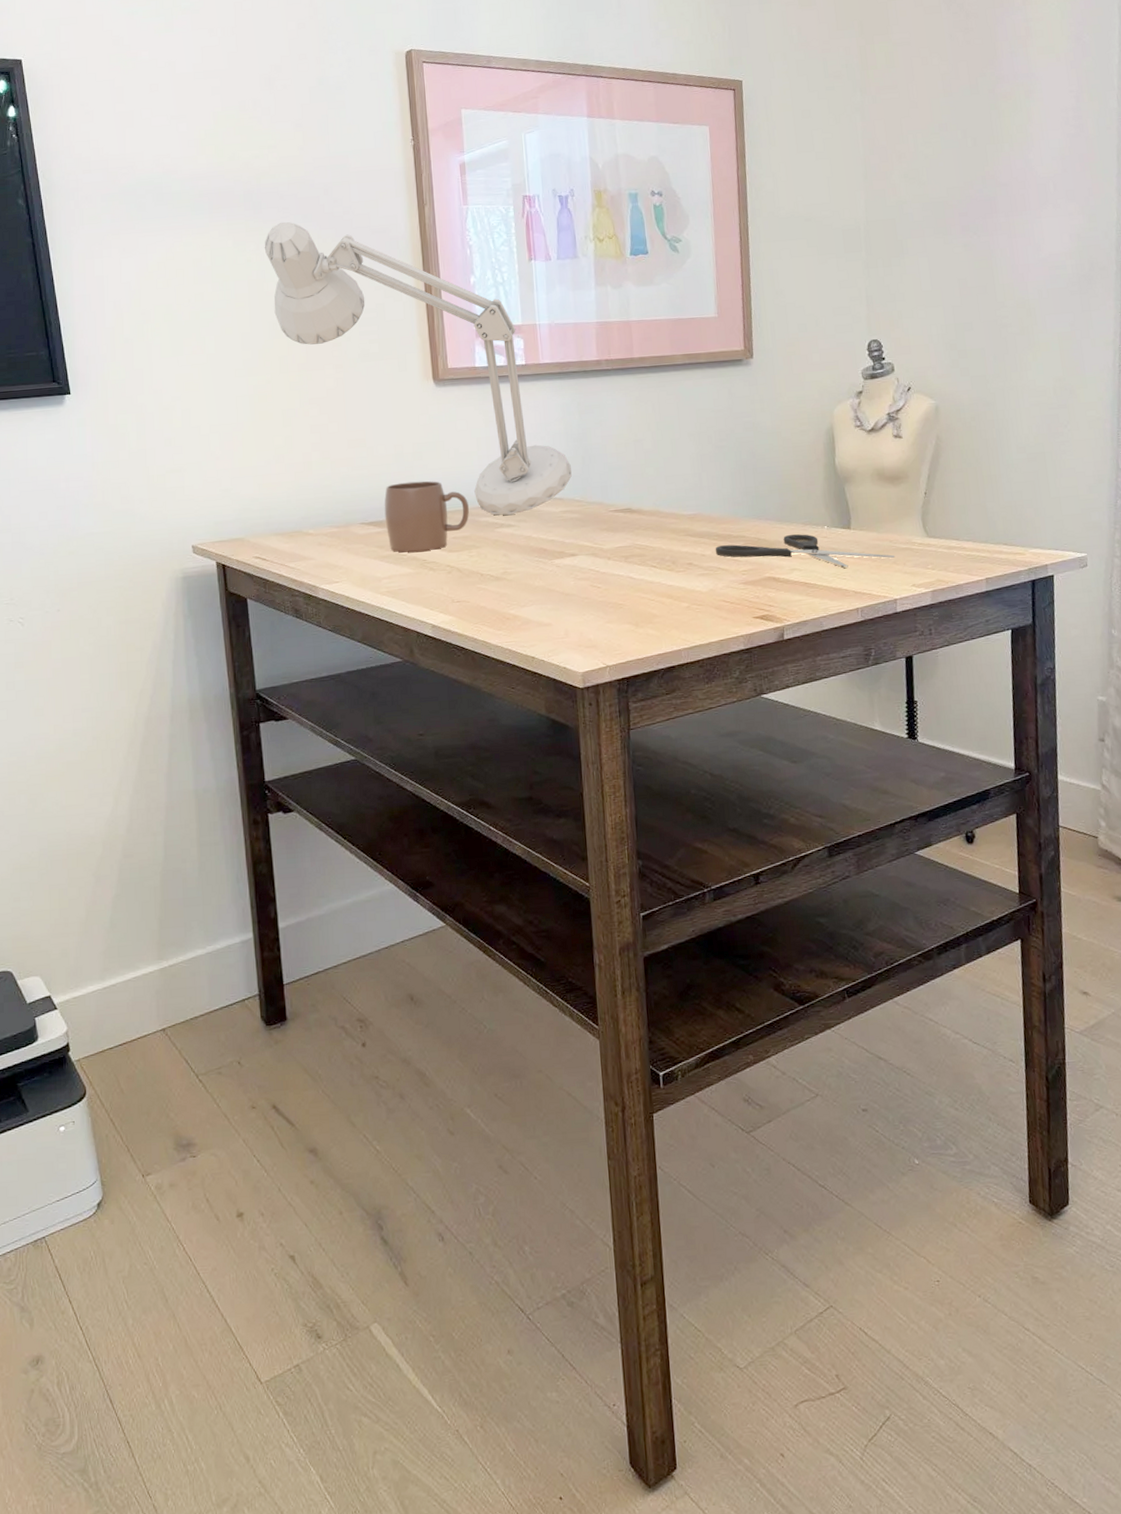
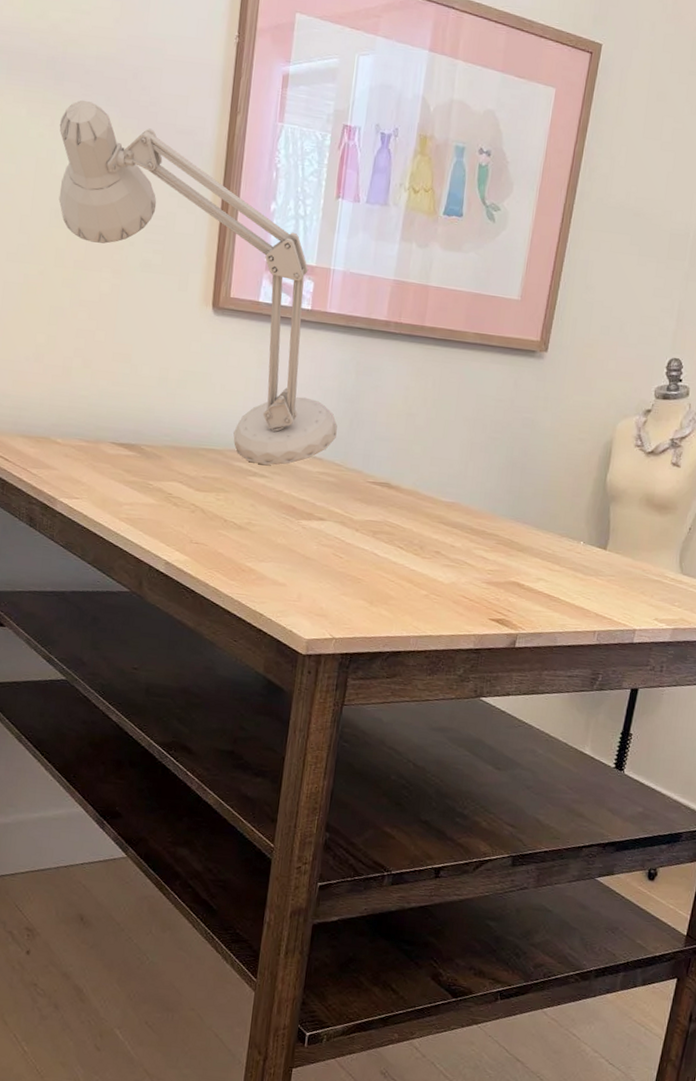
mug: present [384,481,469,553] -> none [136,408,225,485]
scissors: present [715,534,896,568] -> none [465,540,645,588]

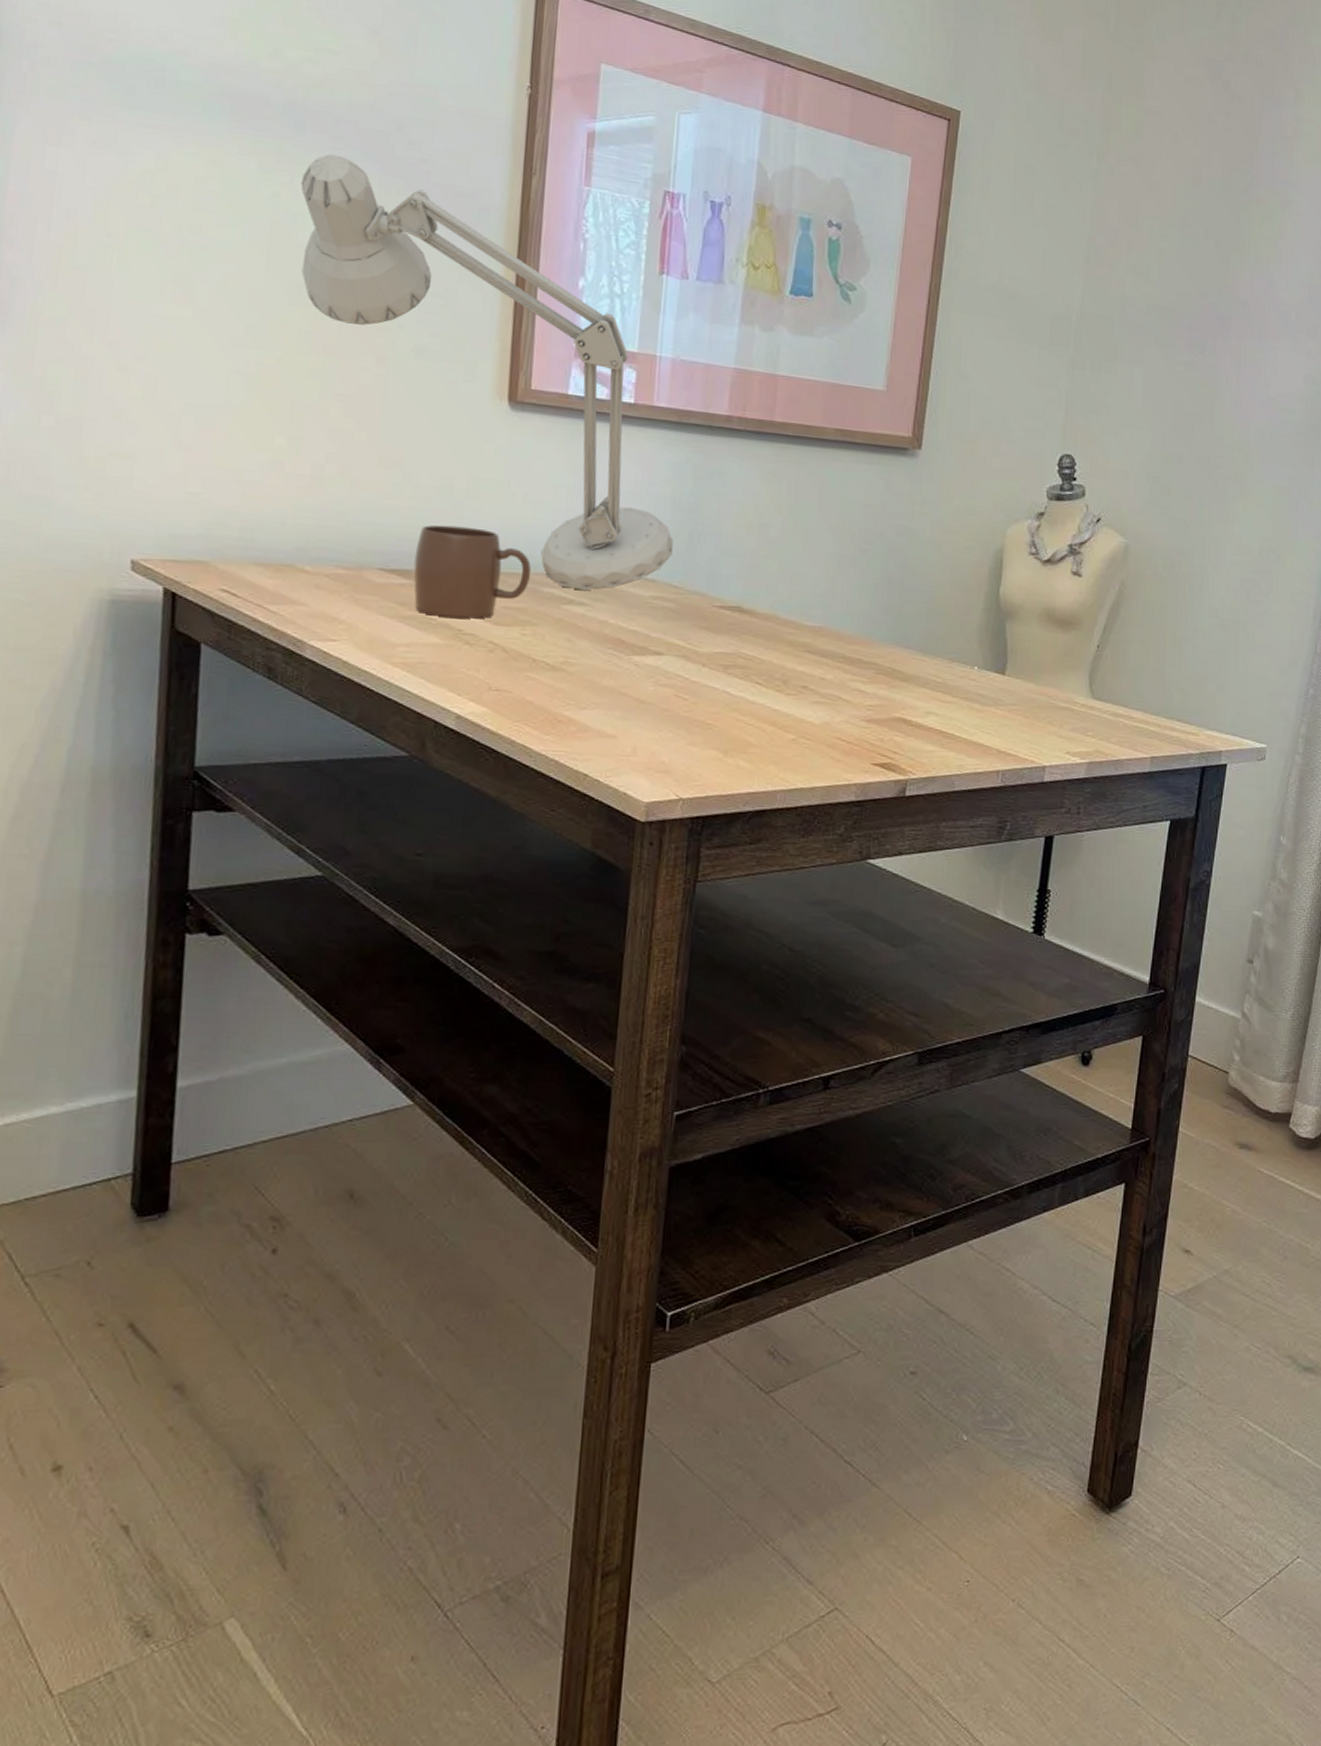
mug: none [136,408,225,485] -> present [413,525,531,619]

